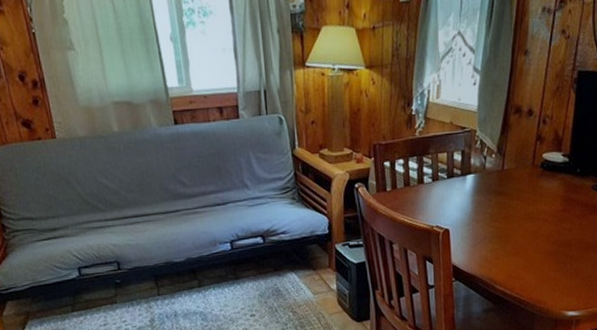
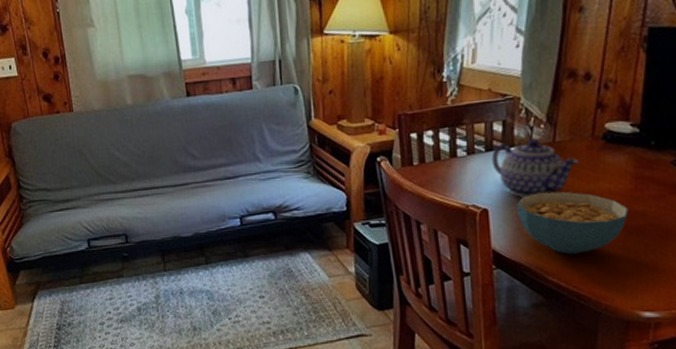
teapot: none [452,166,522,218] -> present [491,138,579,197]
cereal bowl: none [473,212,560,267] -> present [517,191,629,254]

